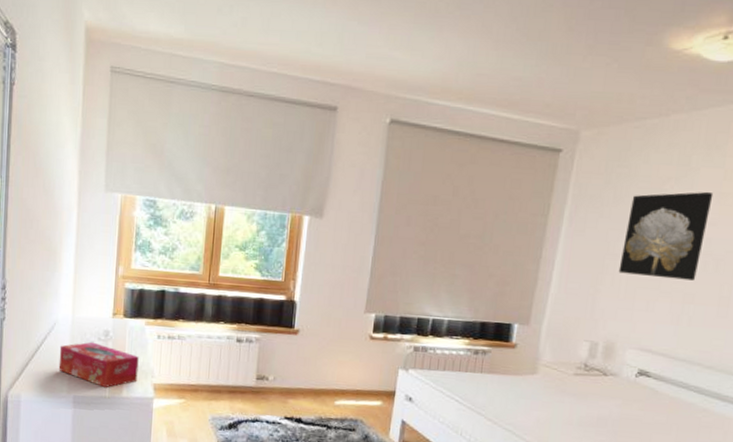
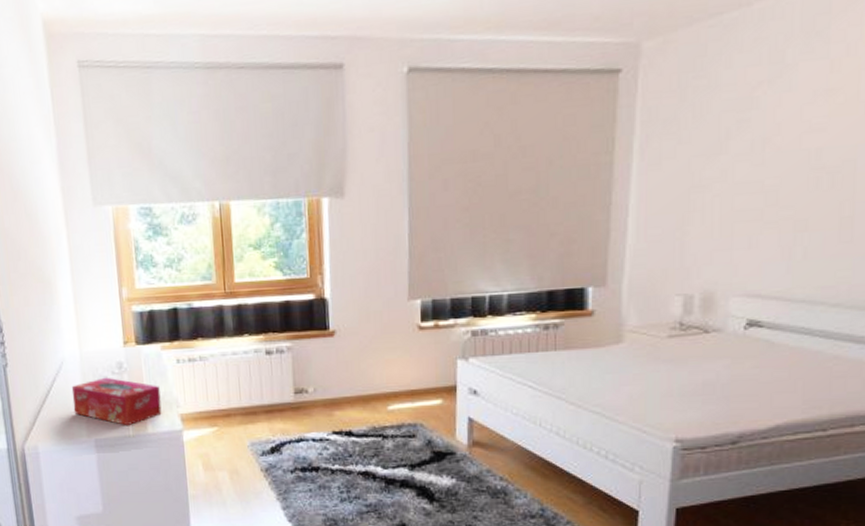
wall art: present [618,191,714,281] -> none [709,90,819,208]

